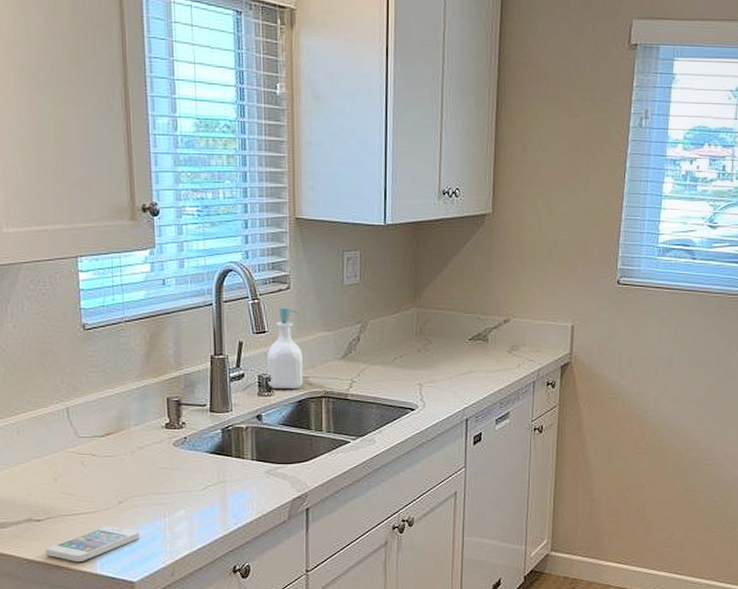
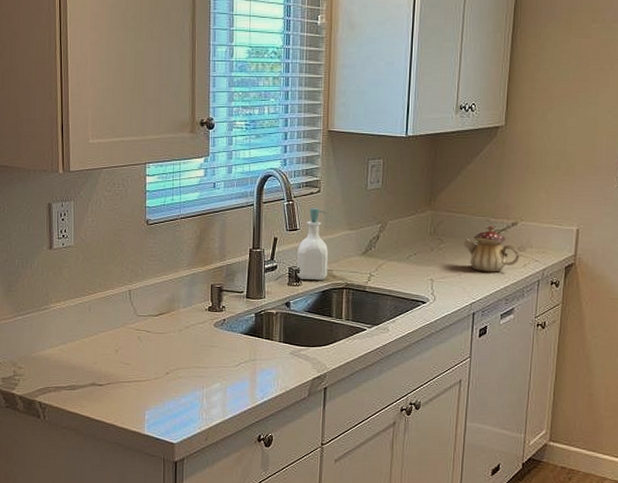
smartphone: present [45,526,140,563] -> none [104,393,181,423]
teapot: none [453,323,514,374] -> present [463,226,520,272]

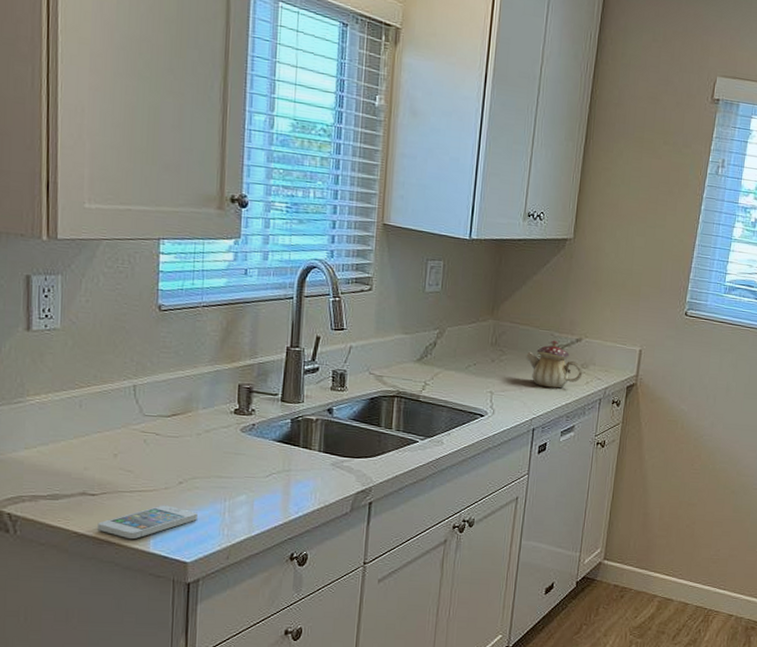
smartphone: none [104,393,181,423] -> present [97,505,197,540]
soap bottle: present [296,208,328,281] -> none [341,307,379,387]

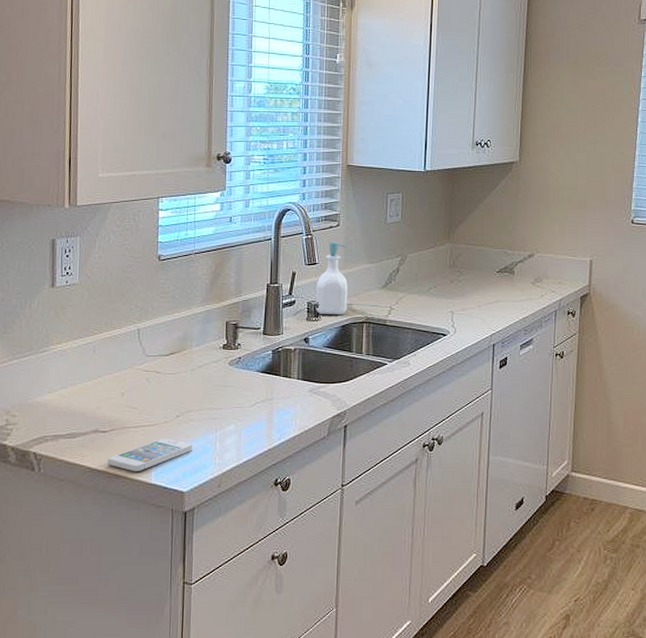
soap bottle: none [341,307,379,387] -> present [315,242,348,315]
teapot: present [526,340,583,388] -> none [482,257,537,303]

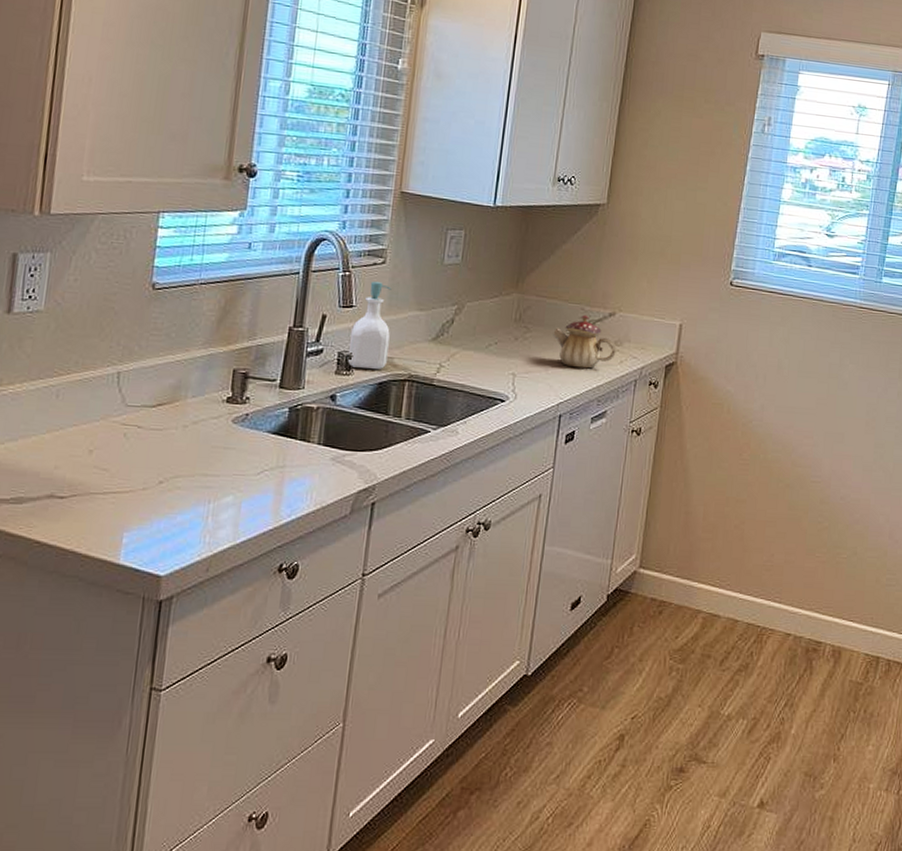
smartphone: present [107,438,192,472] -> none [63,508,177,550]
teapot: none [482,257,537,303] -> present [553,315,617,369]

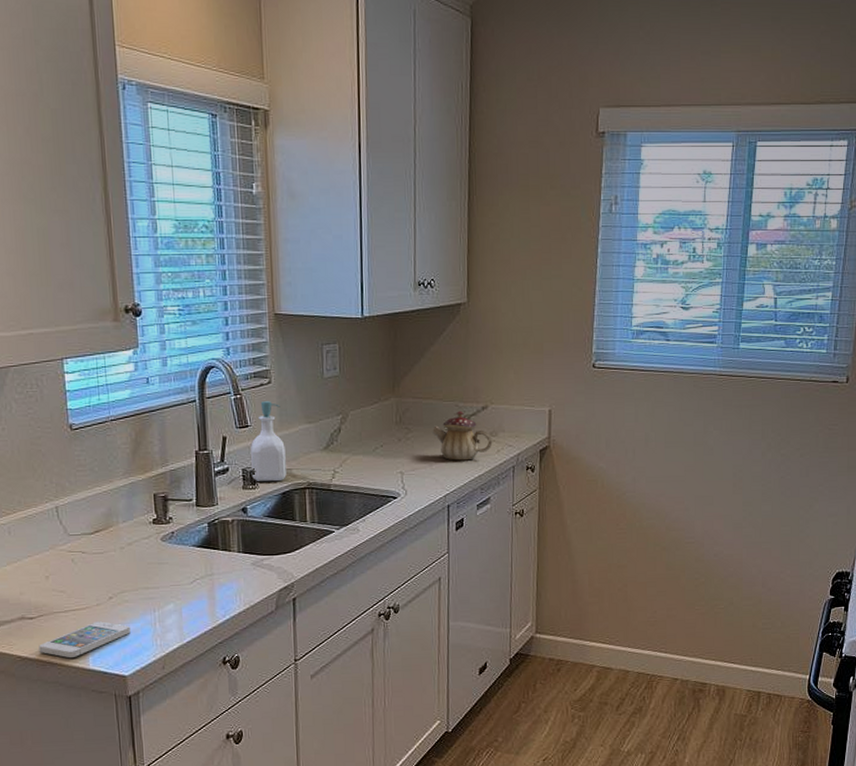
smartphone: none [63,508,177,550] -> present [39,621,130,659]

